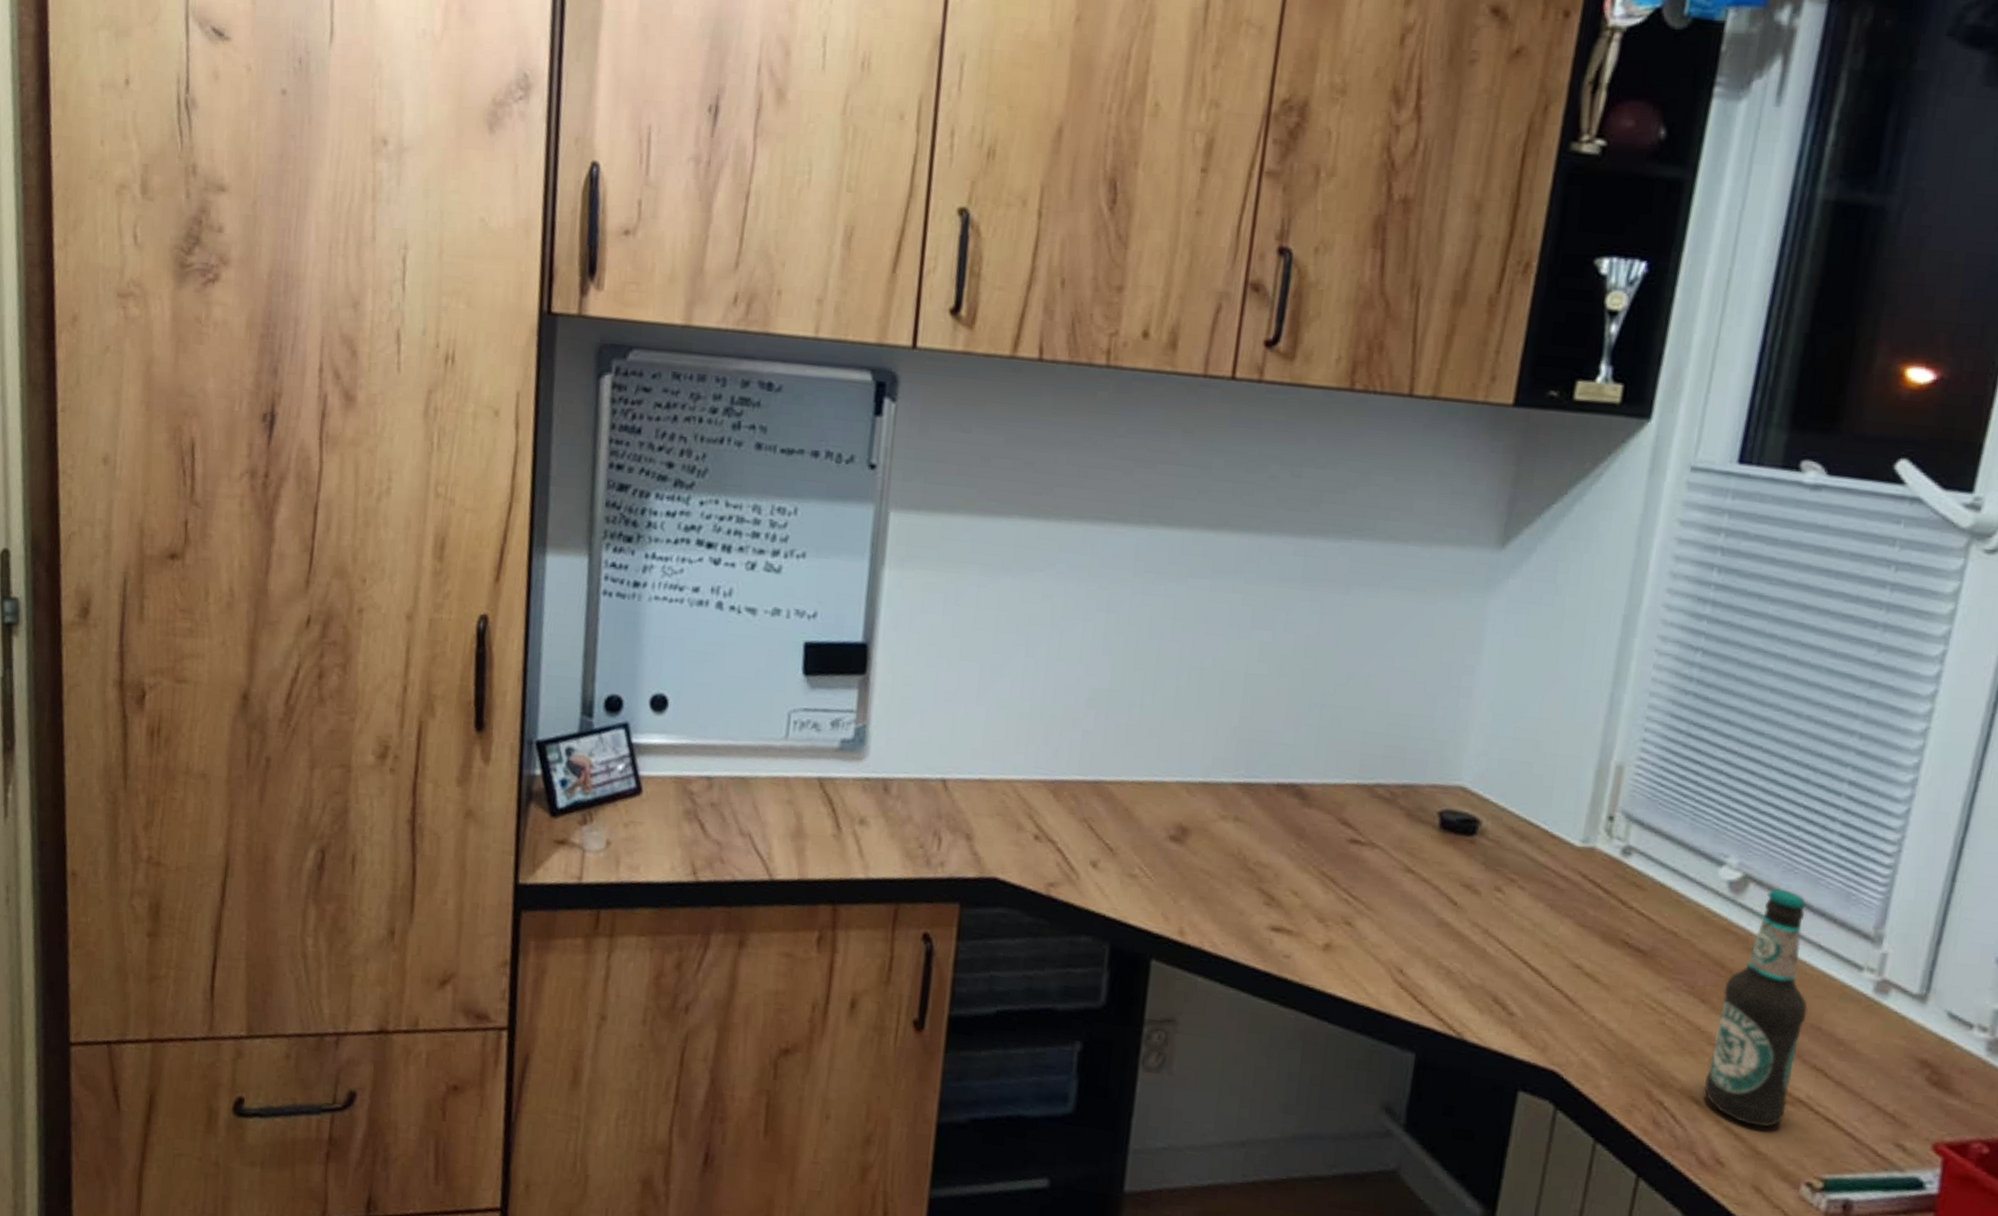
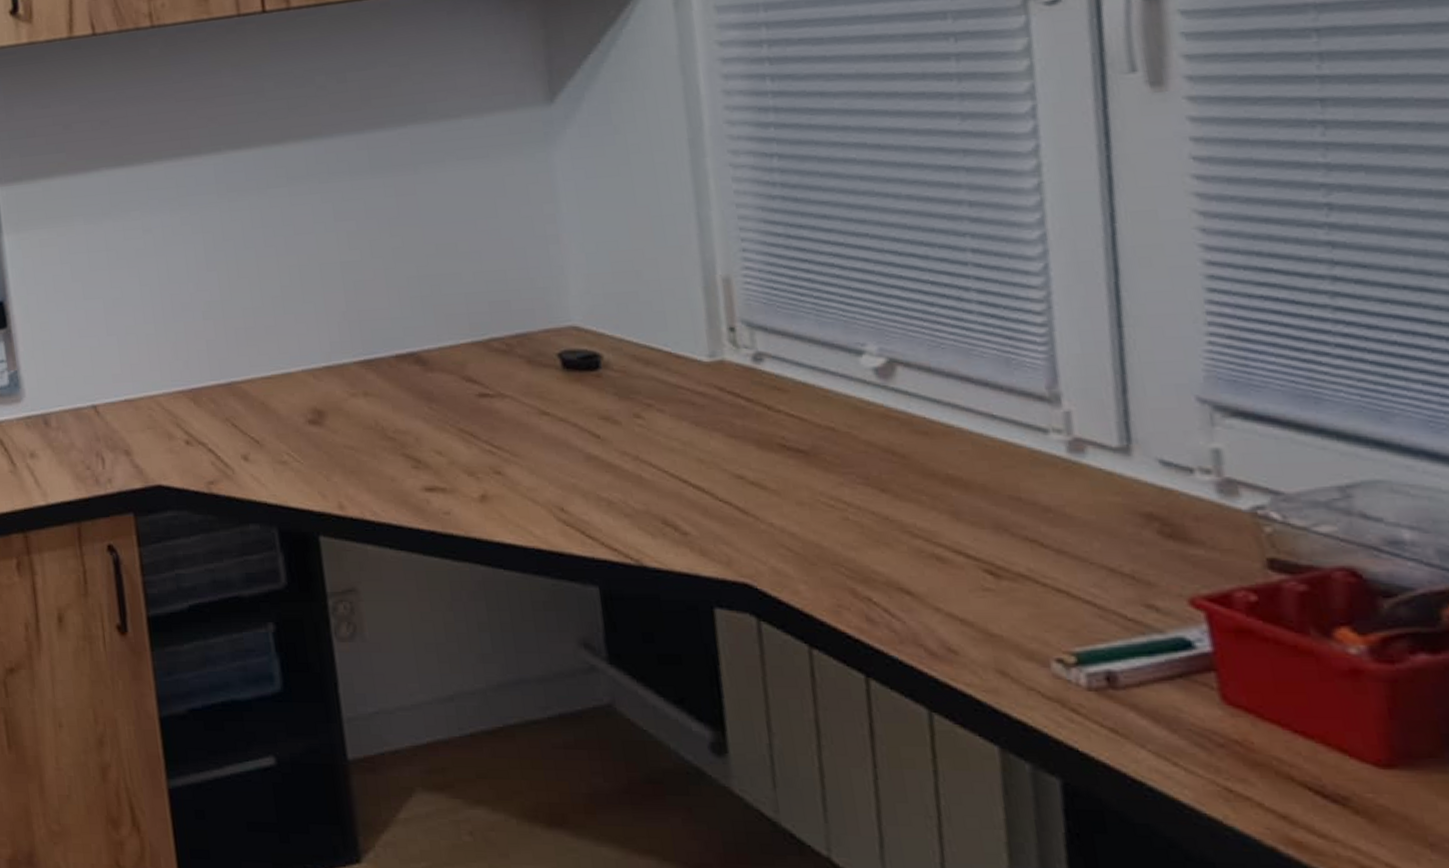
bottle: present [1704,888,1808,1127] -> none [901,366,1010,608]

